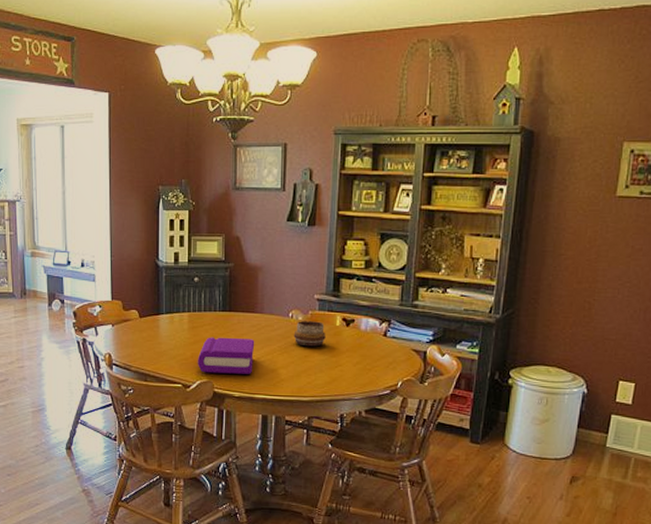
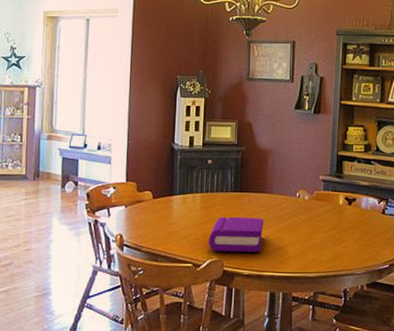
decorative bowl: present [293,321,326,347] -> none [300,200,330,225]

